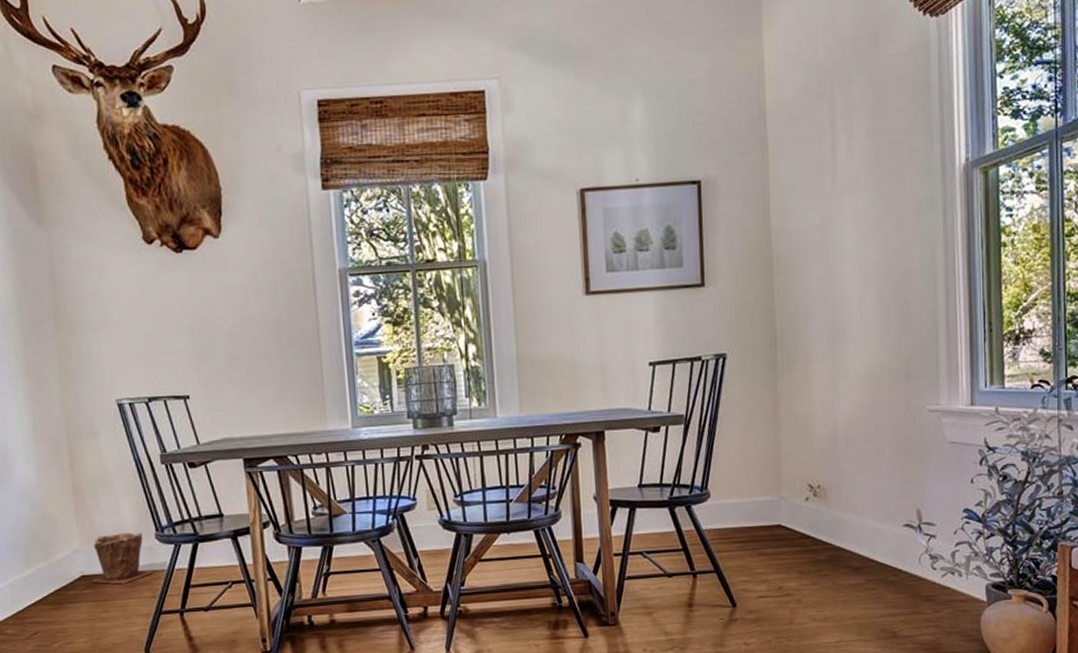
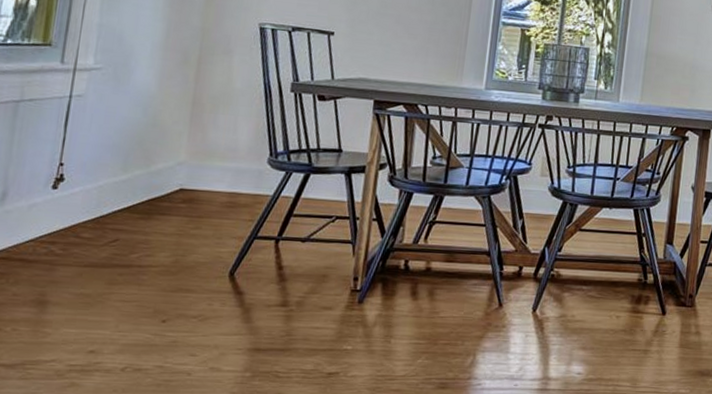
plant pot: present [92,532,153,585] -> none [190,152,257,204]

